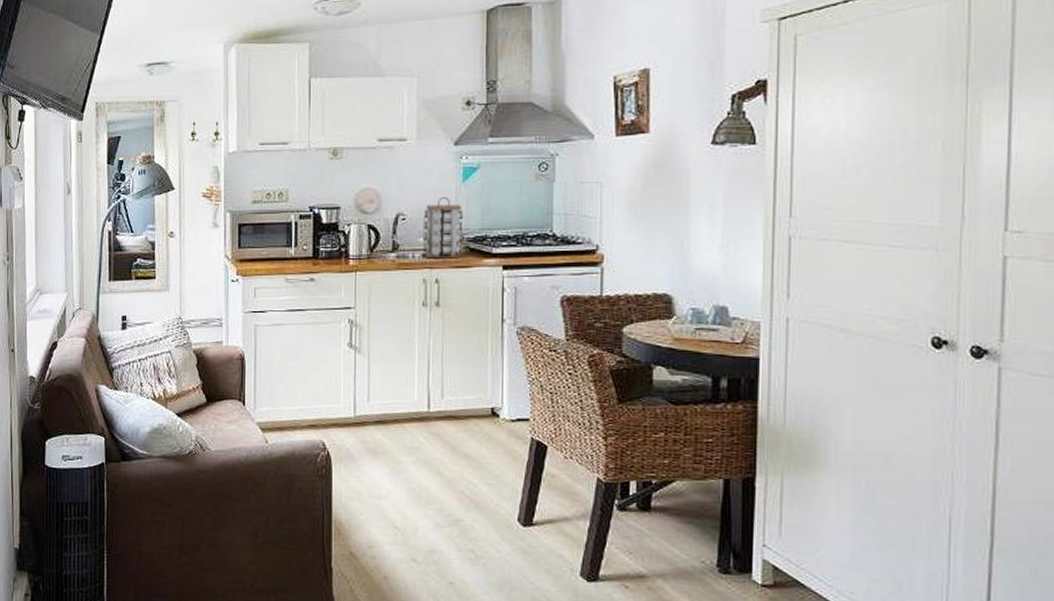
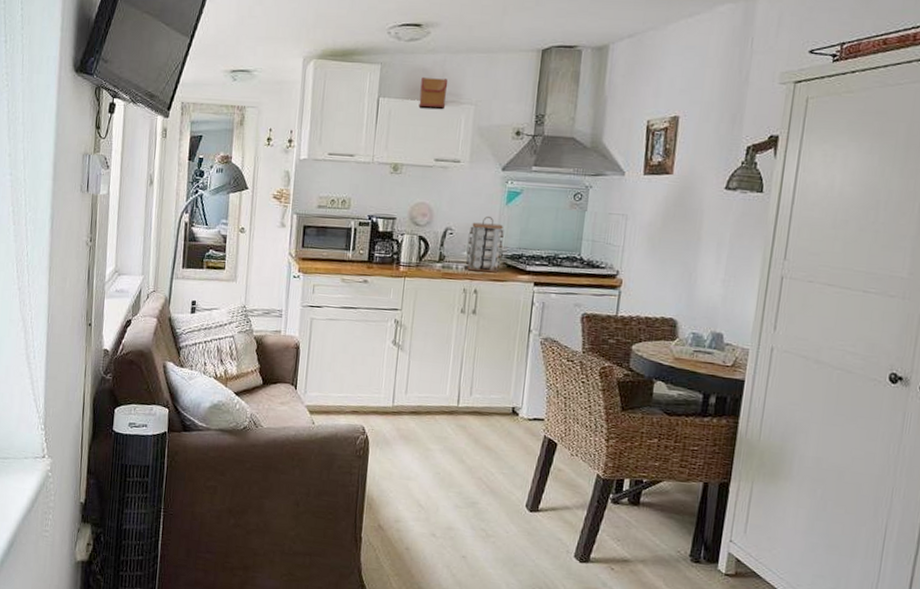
decorative box: none [355,51,385,86] -> present [418,76,448,110]

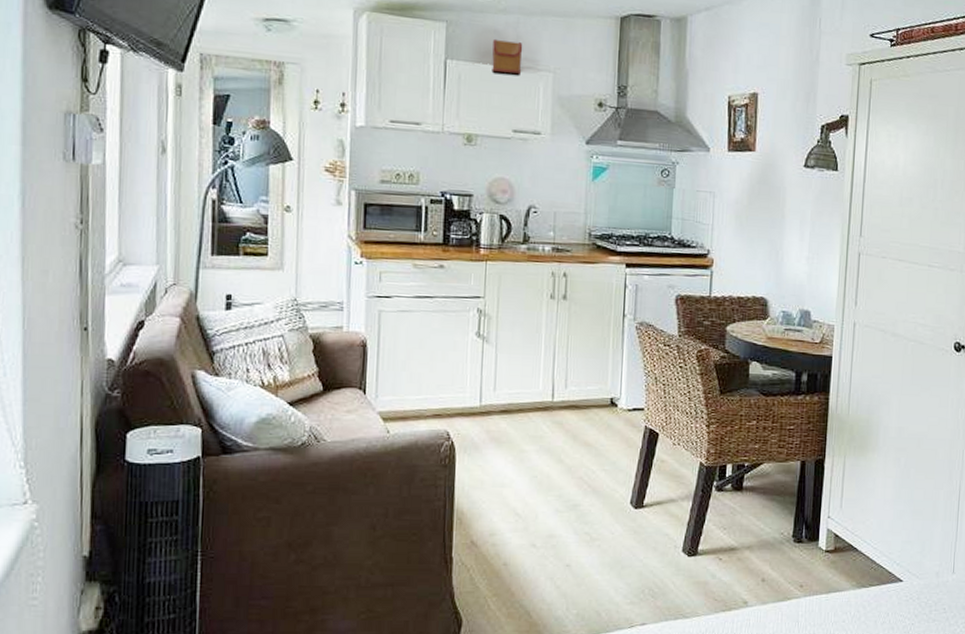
spice rack: present [465,215,504,274] -> none [552,192,592,256]

